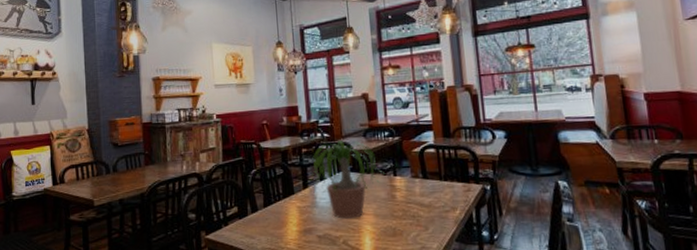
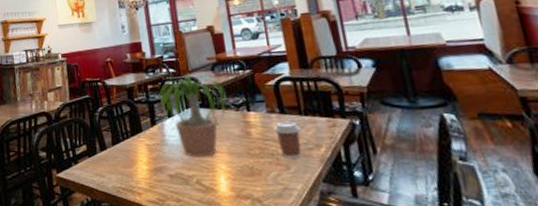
coffee cup: none [416,186,440,220] -> present [274,121,302,158]

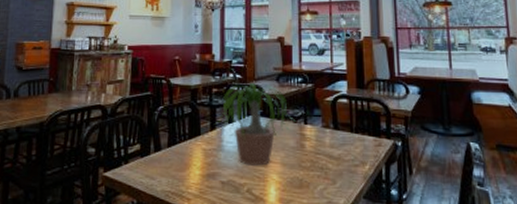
coffee cup: present [274,121,302,158] -> none [326,138,350,173]

